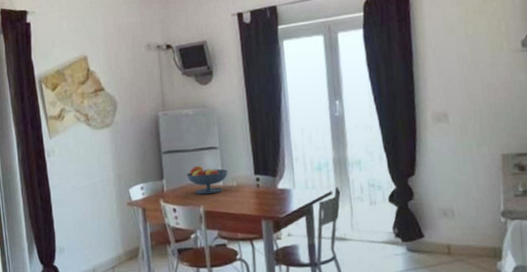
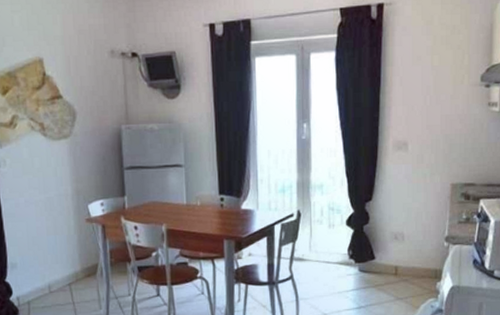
fruit bowl: present [186,165,228,195] -> none [149,183,193,213]

